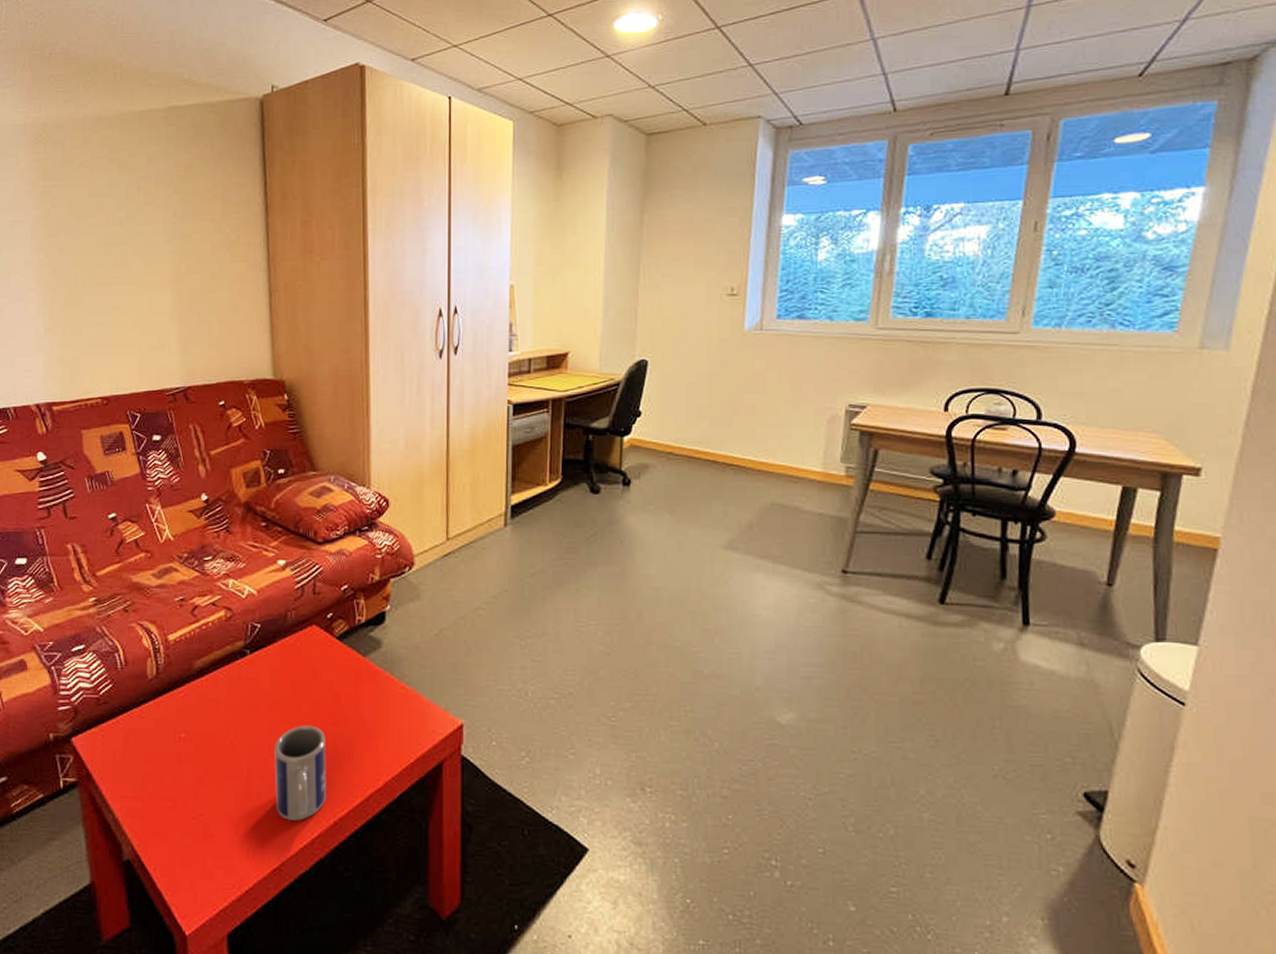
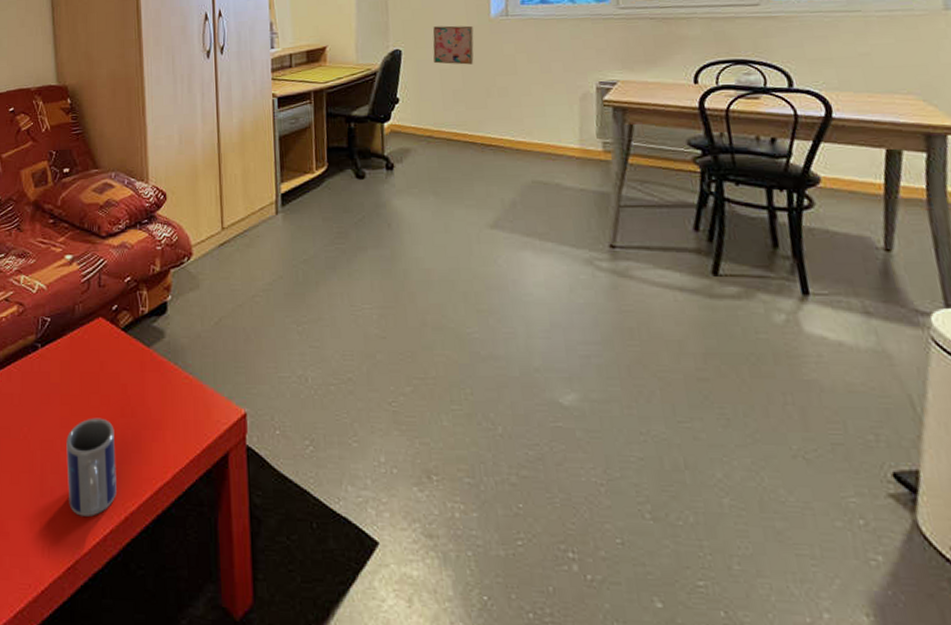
wall art: none [681,337,725,380] -> present [433,25,474,65]

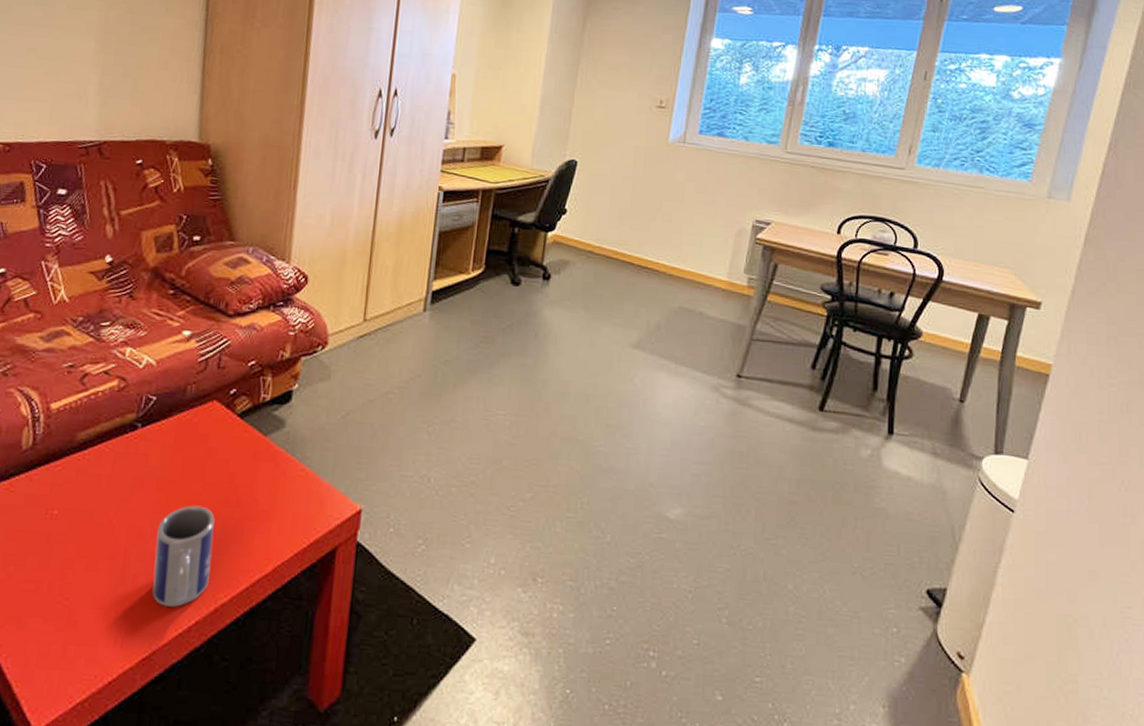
wall art: present [433,25,474,65] -> none [607,142,650,186]

